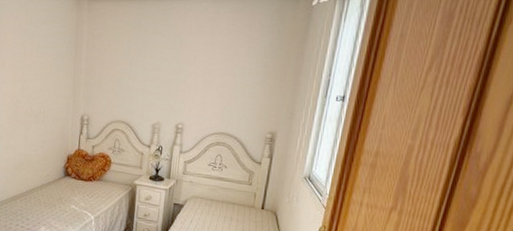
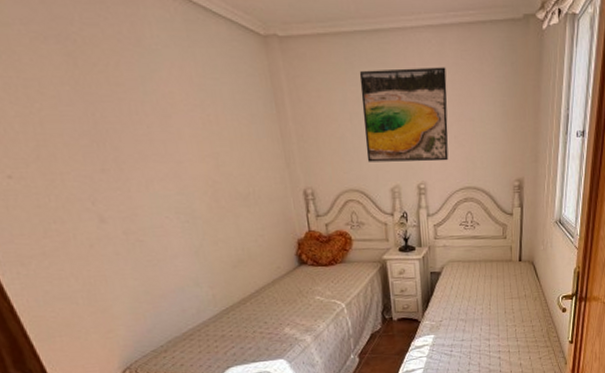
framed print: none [137,28,218,108] -> present [359,67,449,162]

